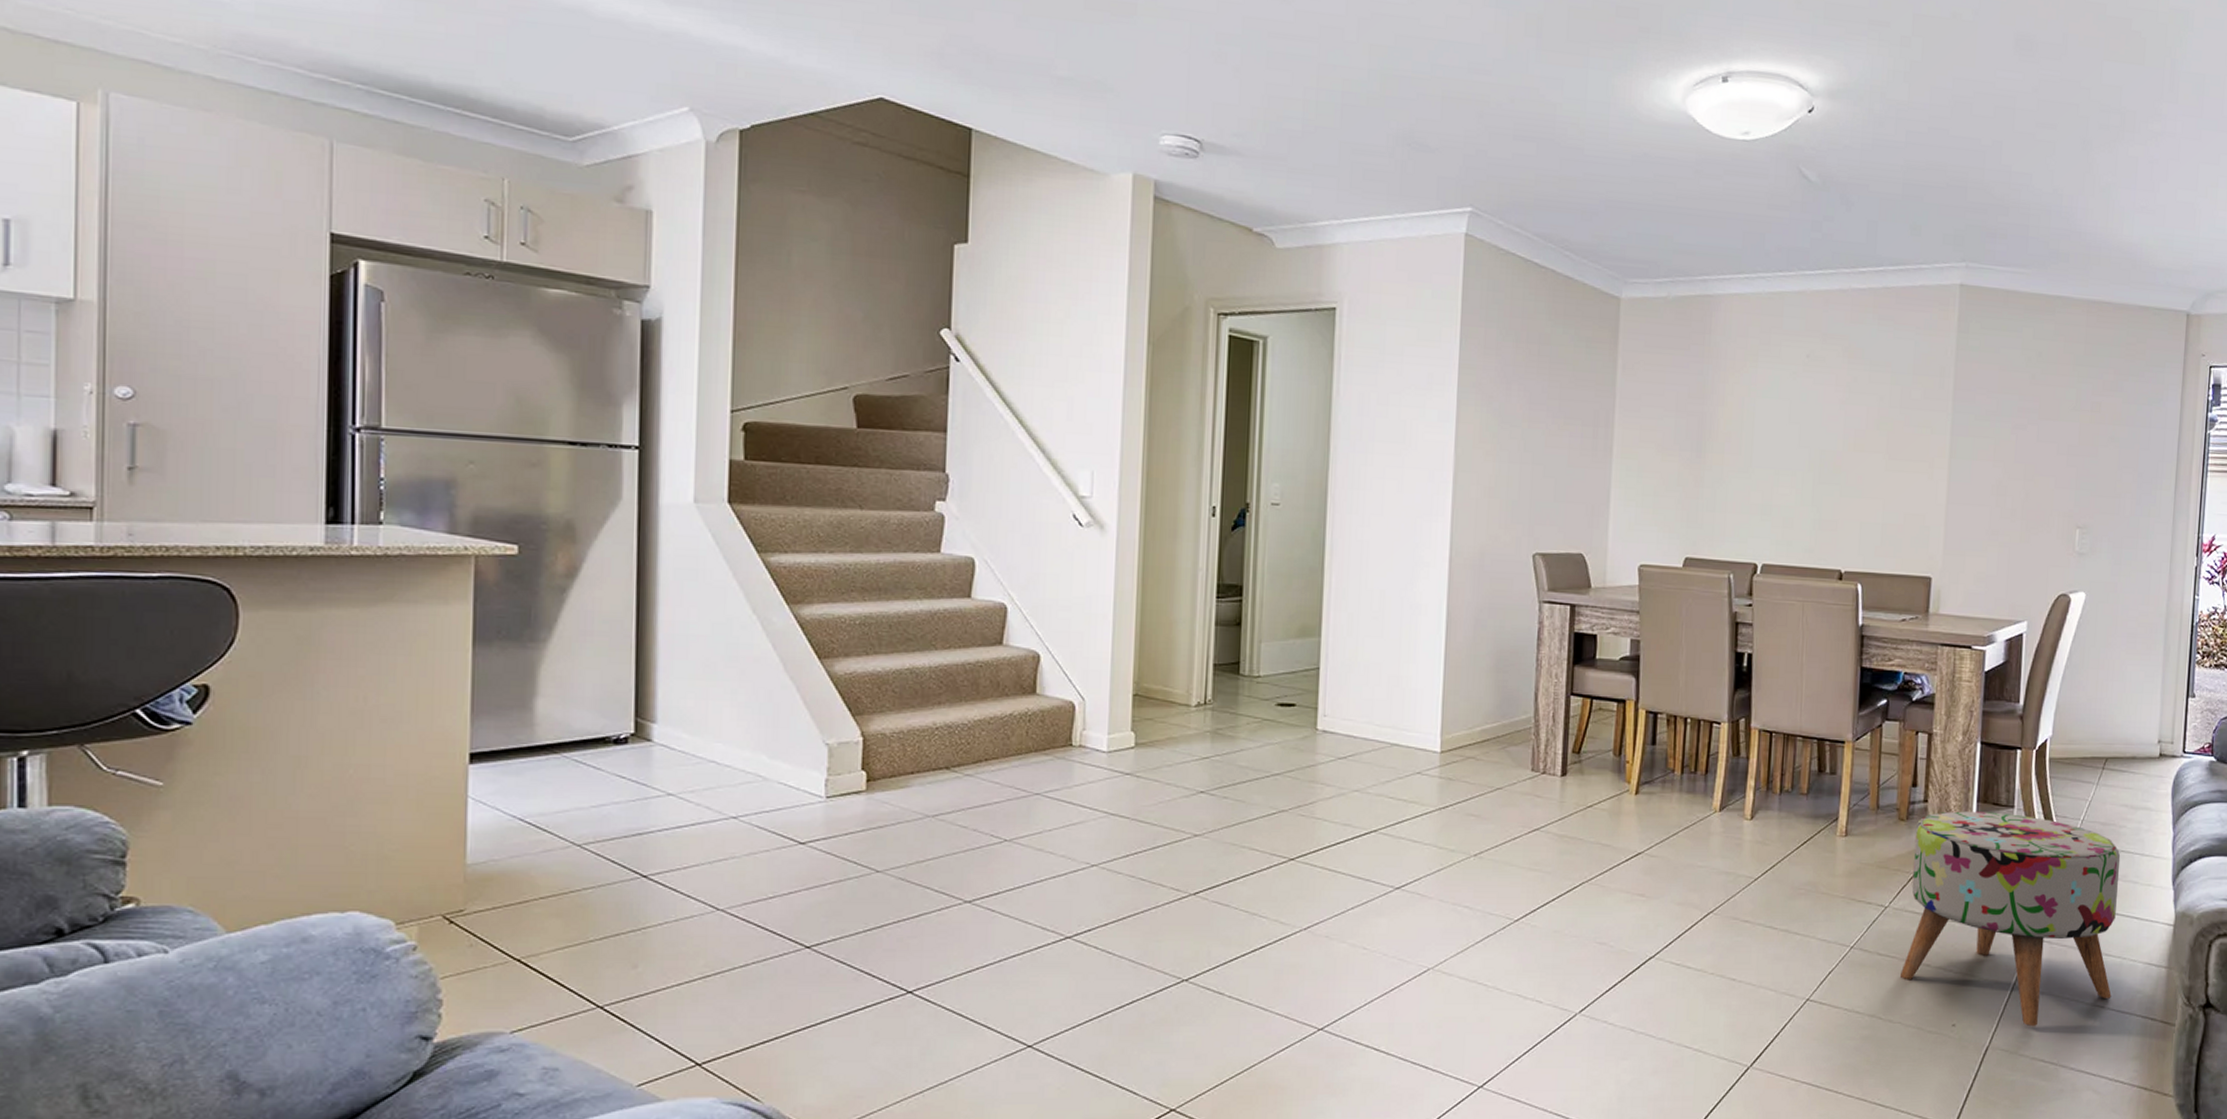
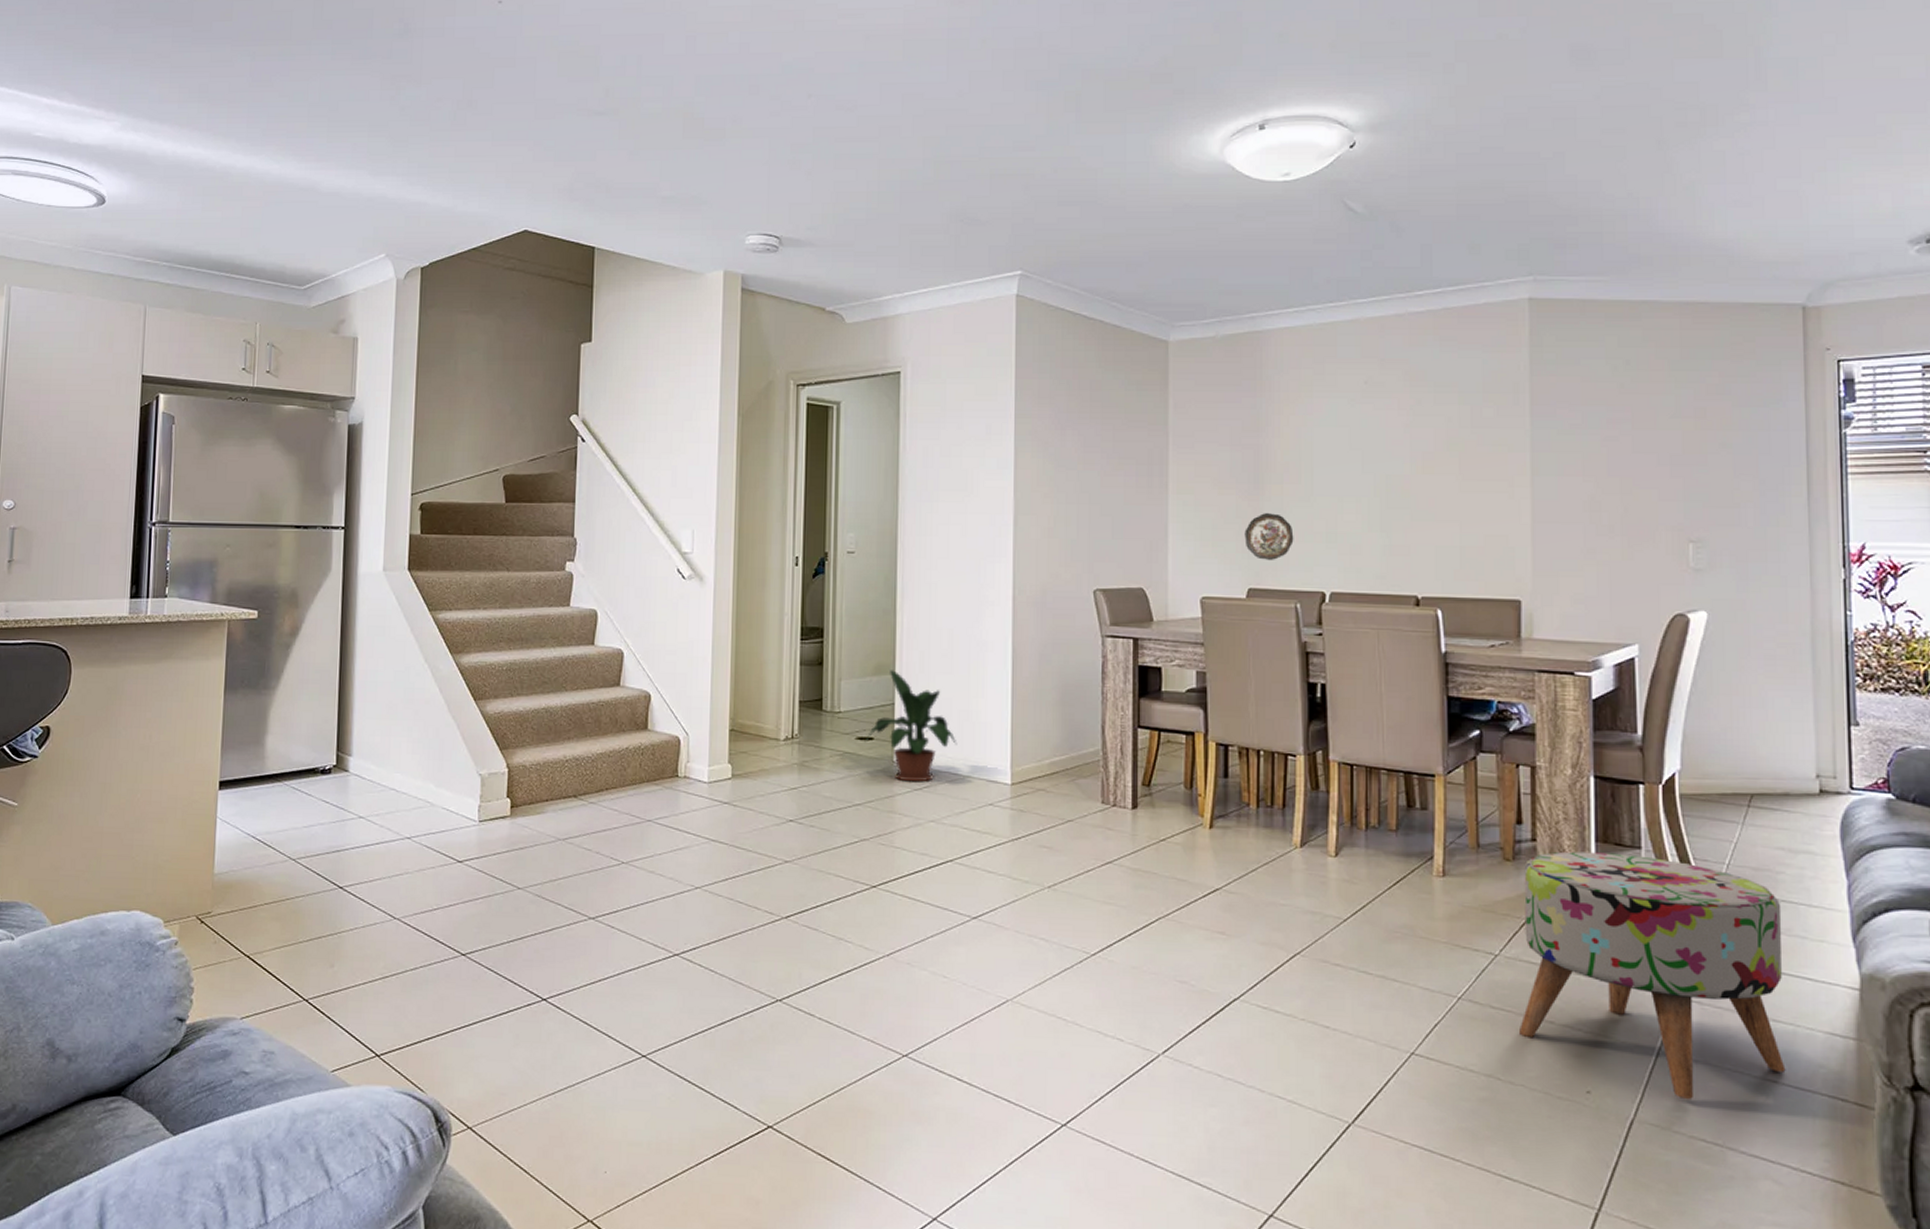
potted plant: none [1285,632,1386,751] -> present [864,670,958,782]
decorative plate: none [1684,482,1731,530] -> present [1244,513,1294,560]

